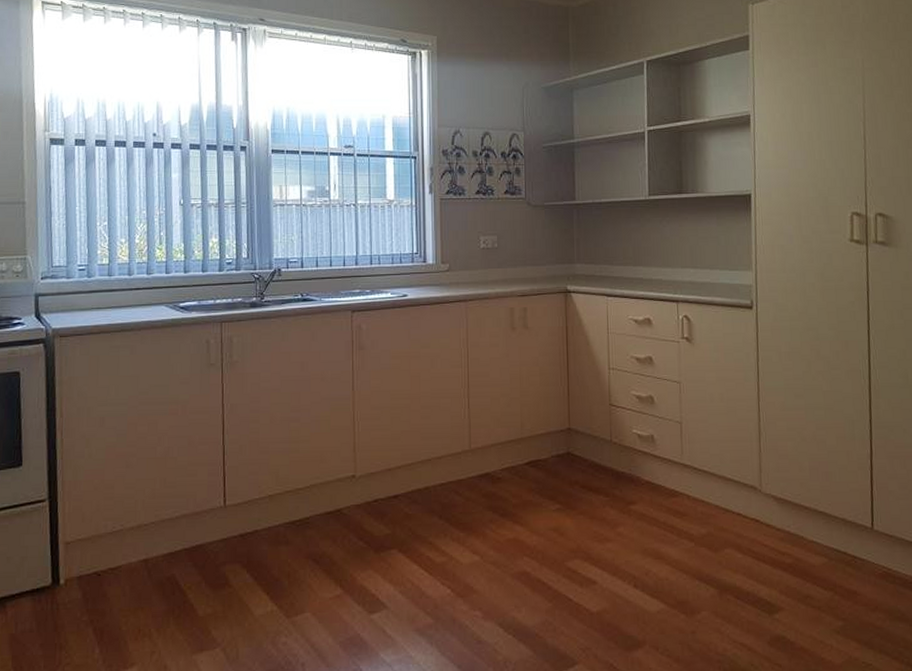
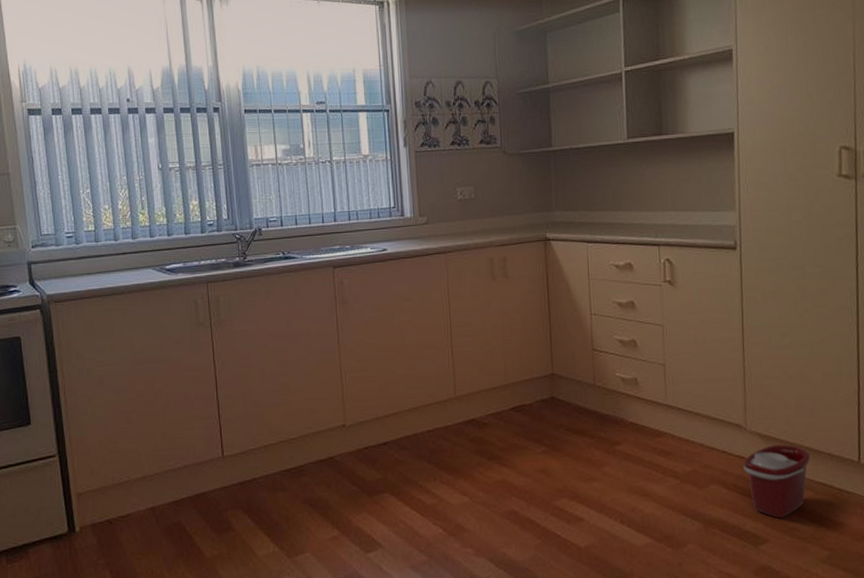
bucket: none [758,508,825,586] -> present [743,444,811,519]

